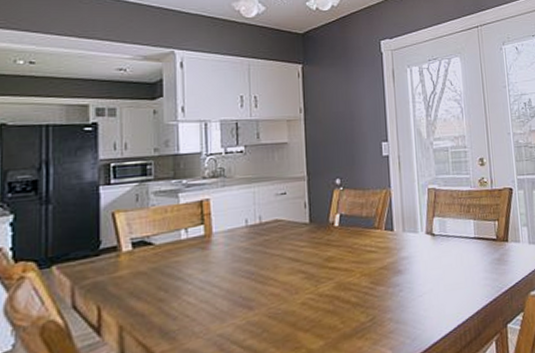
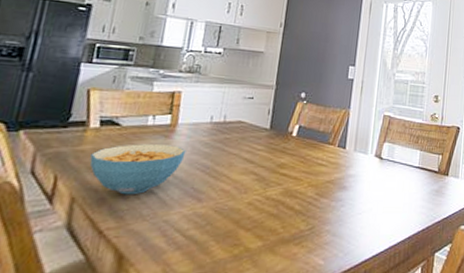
cereal bowl: none [130,256,227,315] -> present [89,144,186,195]

